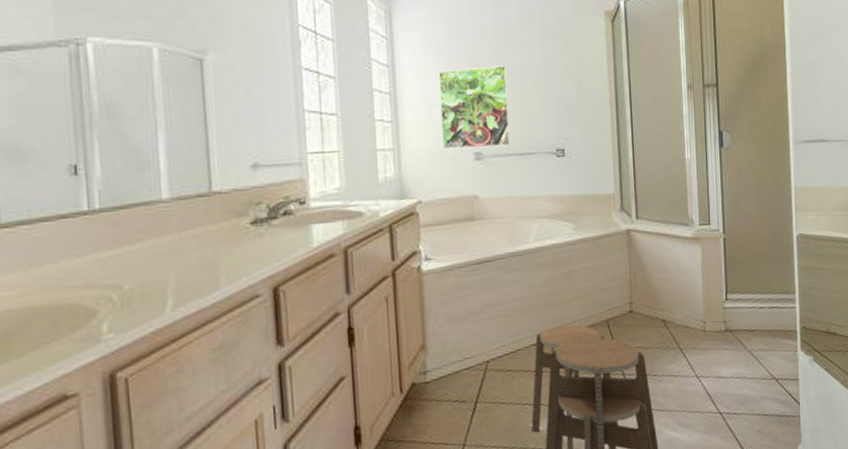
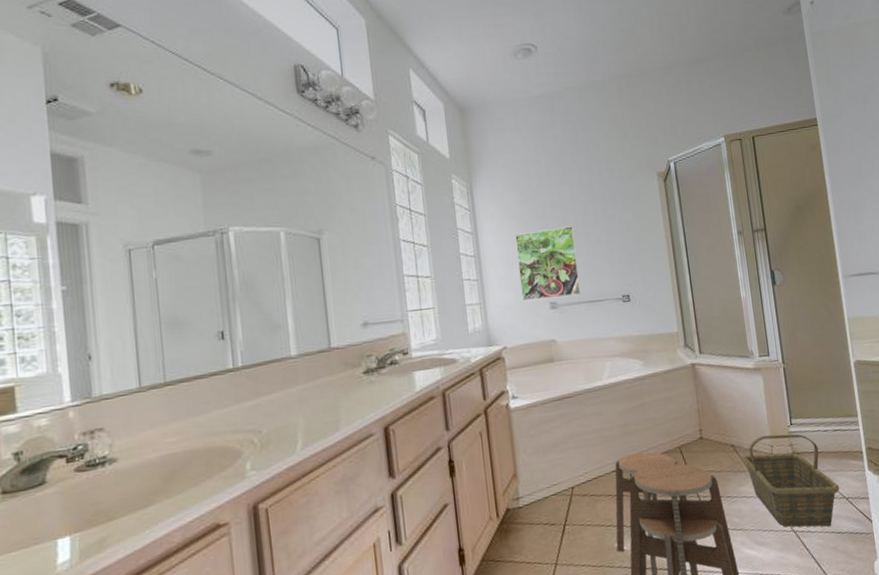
basket: none [672,310,771,409] -> present [742,434,840,527]

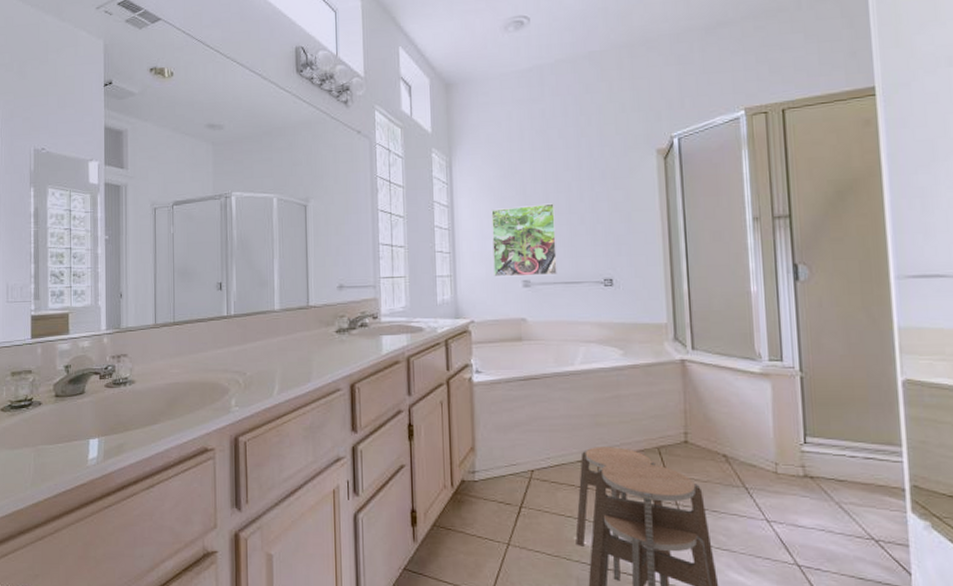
basket: present [742,434,840,527] -> none [736,451,868,568]

